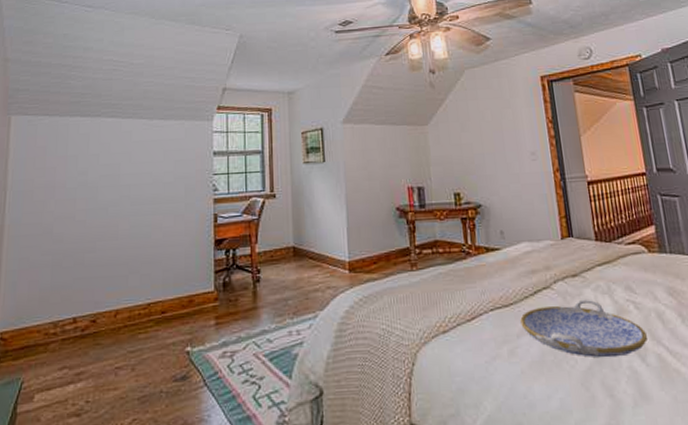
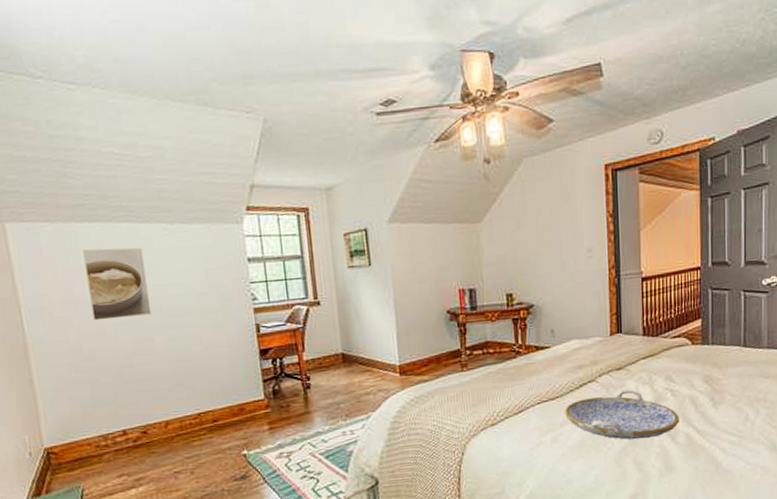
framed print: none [68,139,123,205] -> present [83,247,152,321]

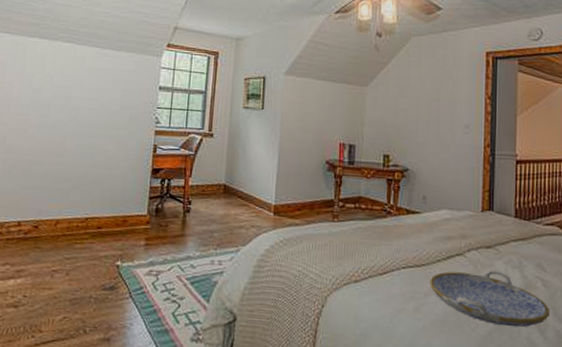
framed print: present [83,247,152,321] -> none [21,60,76,122]

